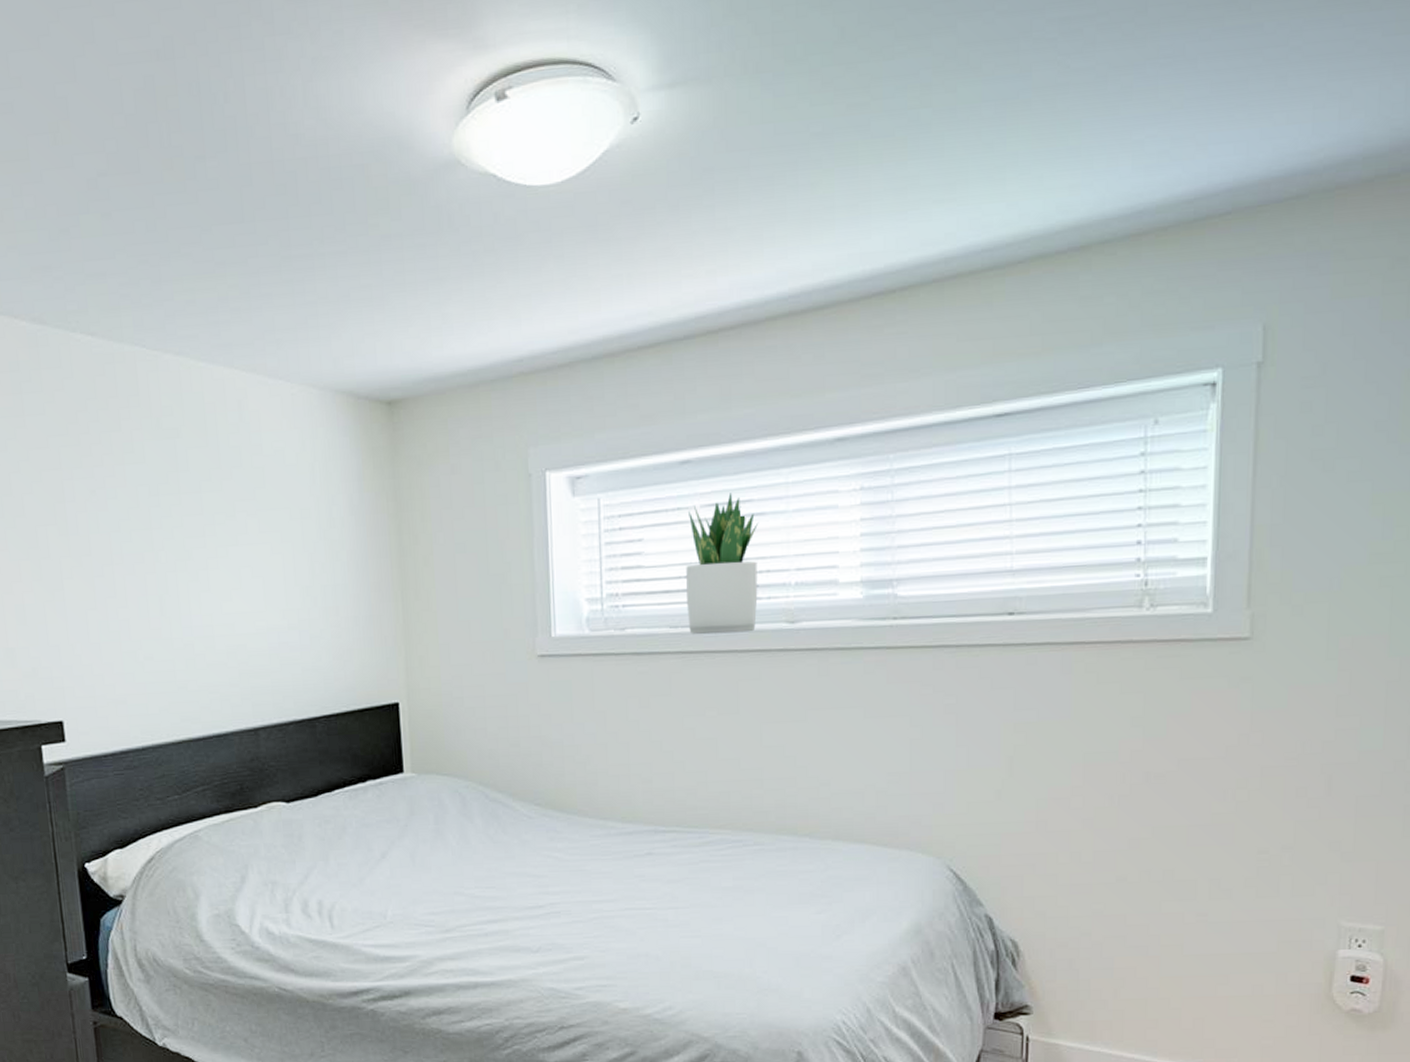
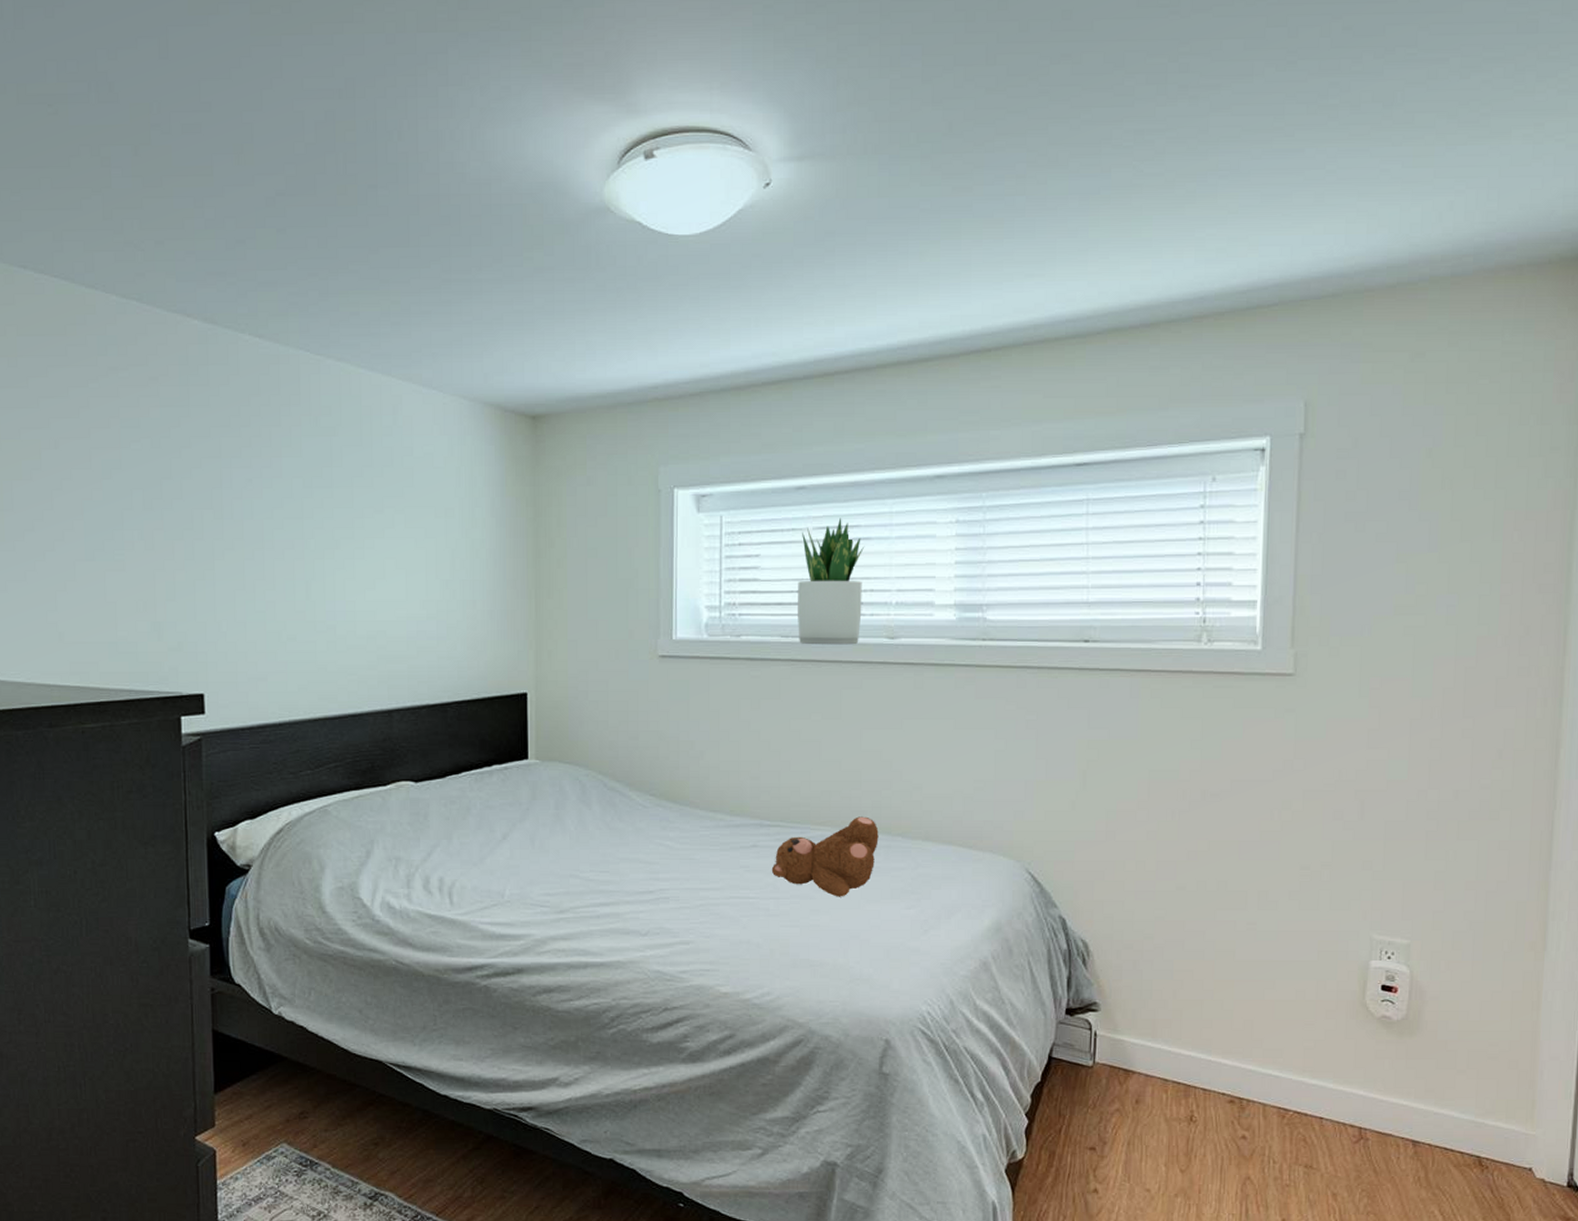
teddy bear: none [668,817,784,904] -> present [771,816,879,897]

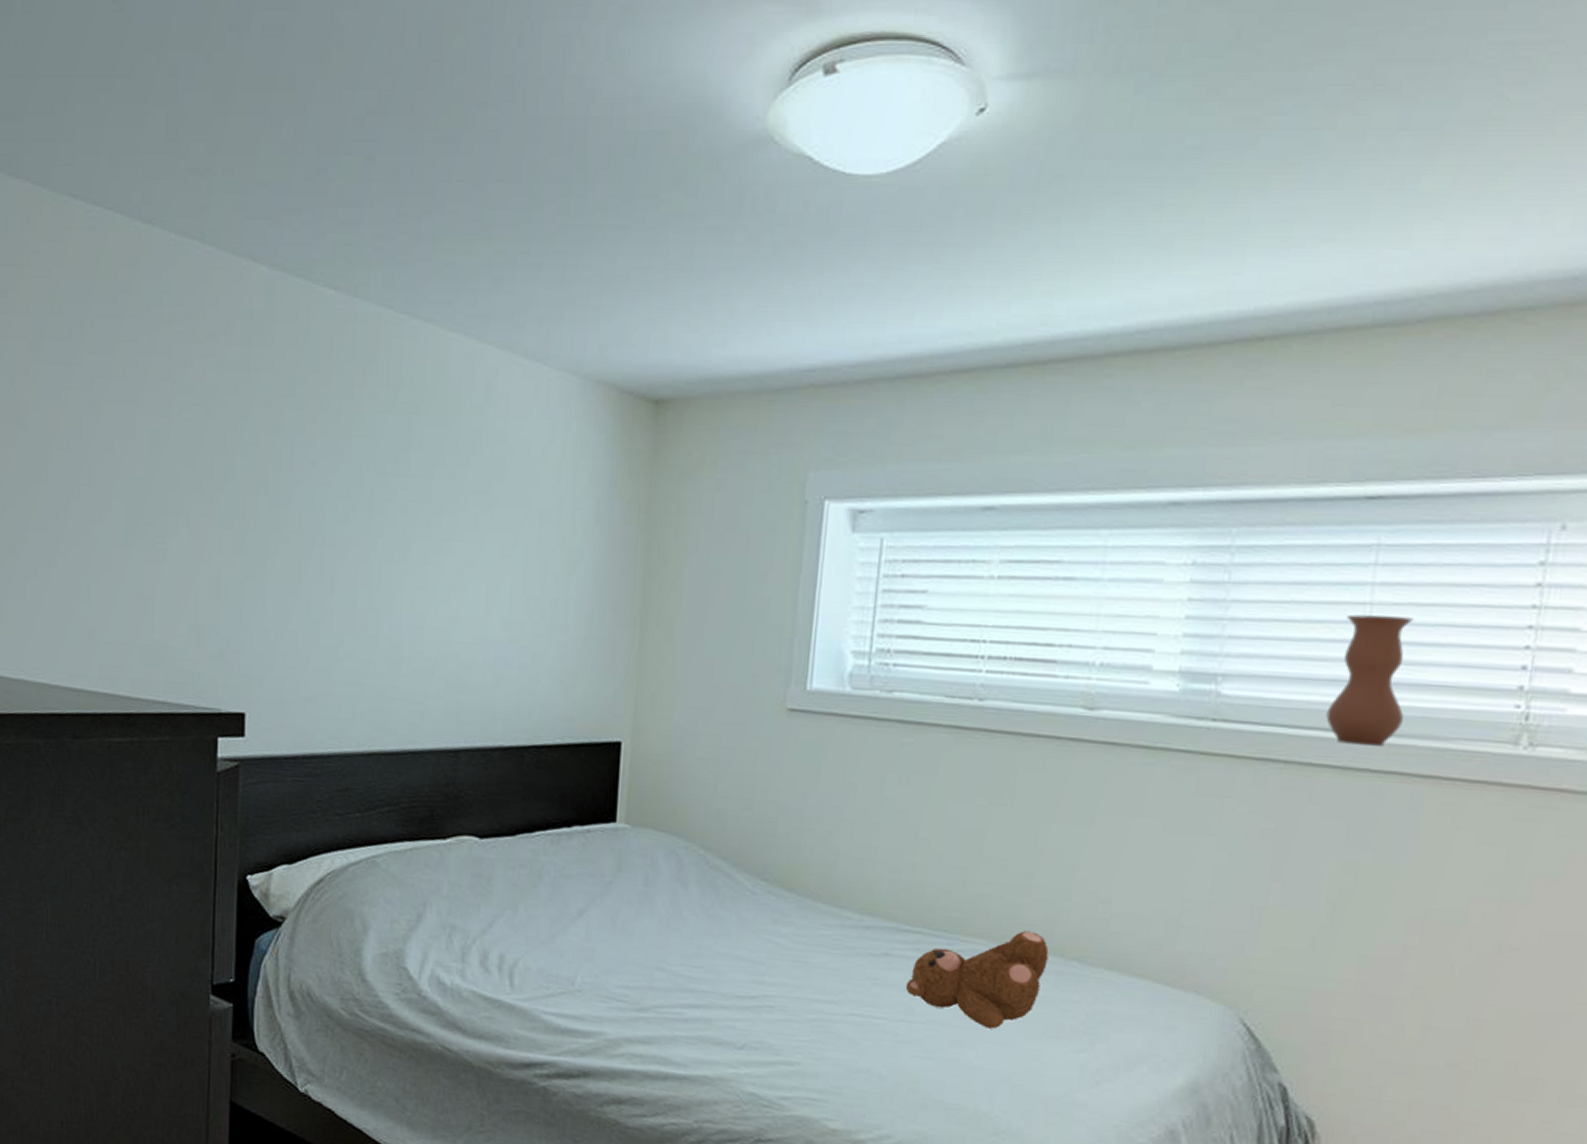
planter: present [798,518,865,645] -> none [968,550,1067,714]
vase: none [1064,552,1119,650] -> present [1326,614,1413,746]

